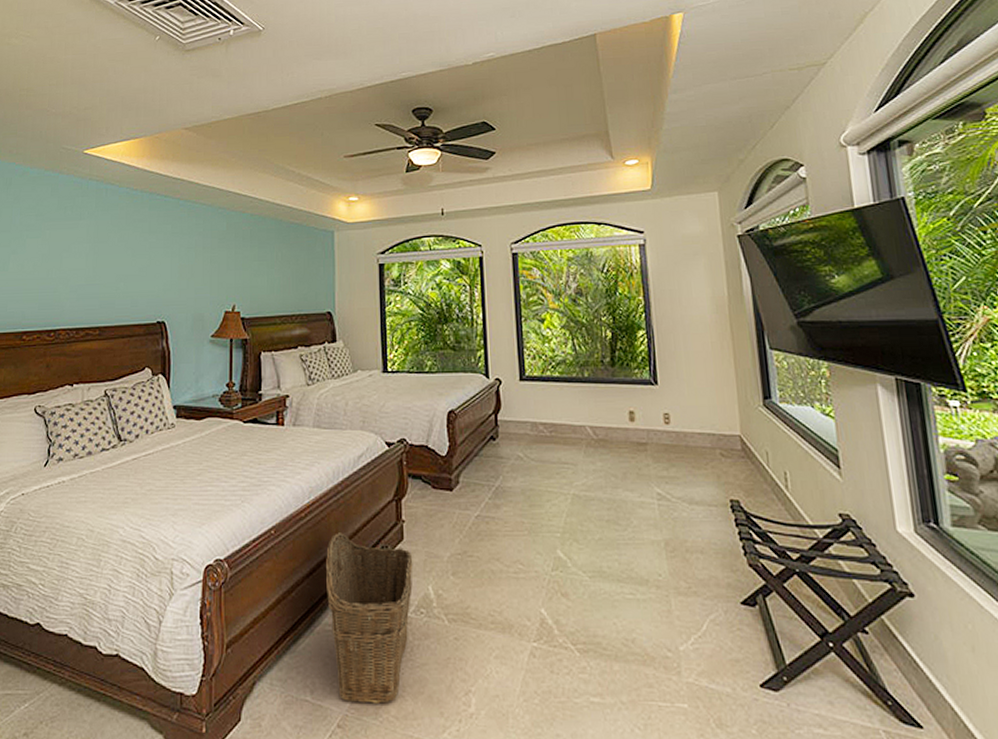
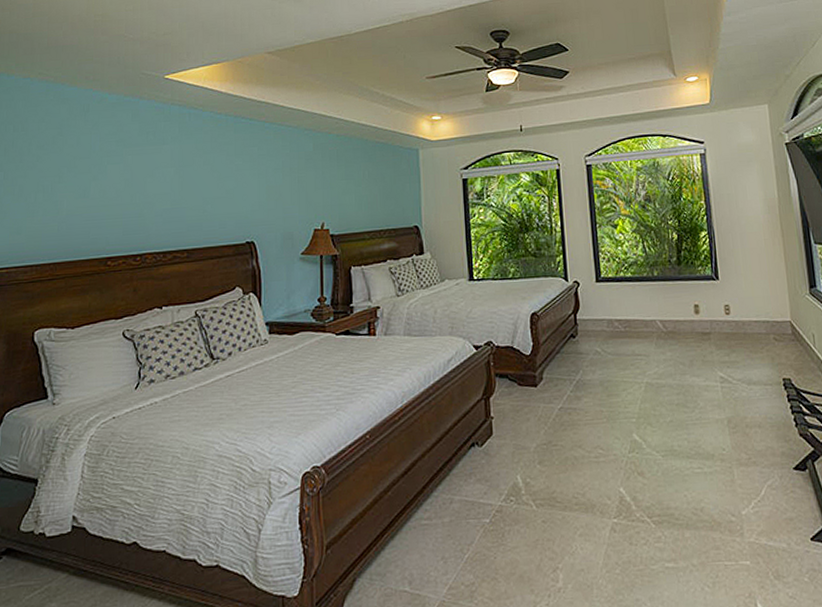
wicker basket: present [326,533,413,704] -> none [420,432,503,589]

